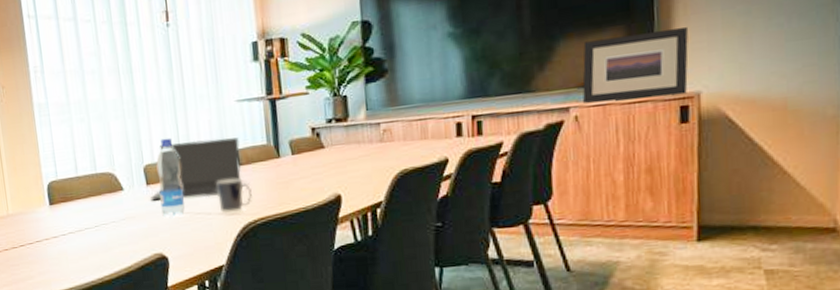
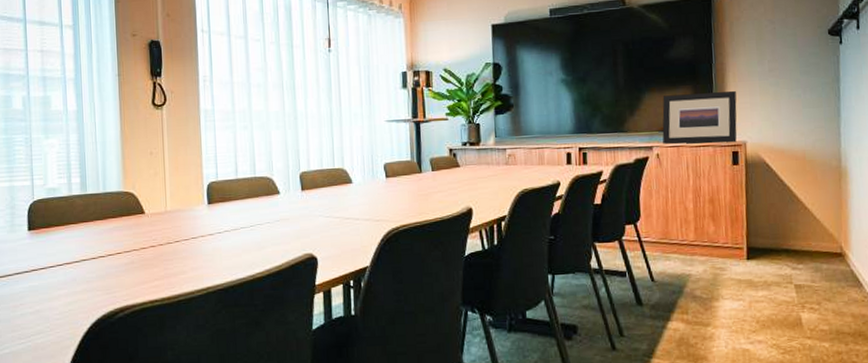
laptop: present [151,137,241,202] -> none [305,152,388,206]
bottle: present [156,137,185,218] -> none [311,149,336,222]
mug: present [216,178,252,214] -> none [365,188,396,220]

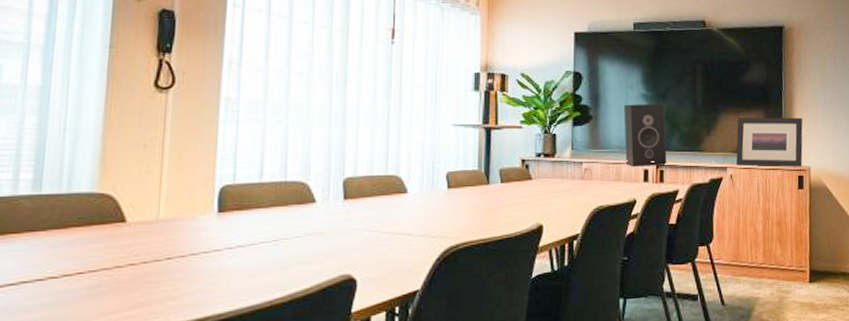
speaker: none [543,87,590,152] -> present [623,103,667,168]

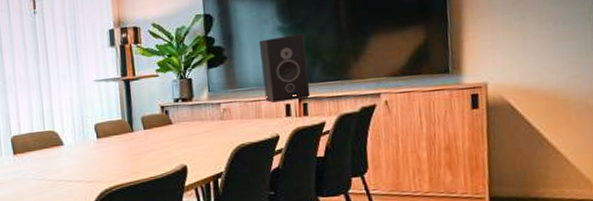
picture frame: present [736,118,803,167] -> none [390,28,477,90]

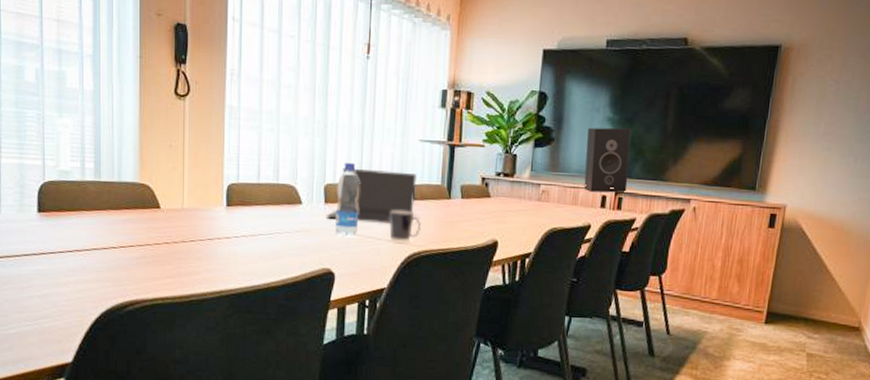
laptop: none [17,113,99,169] -> present [327,169,417,224]
bottle: none [22,112,48,185] -> present [335,162,360,238]
mug: none [76,149,109,181] -> present [389,209,421,243]

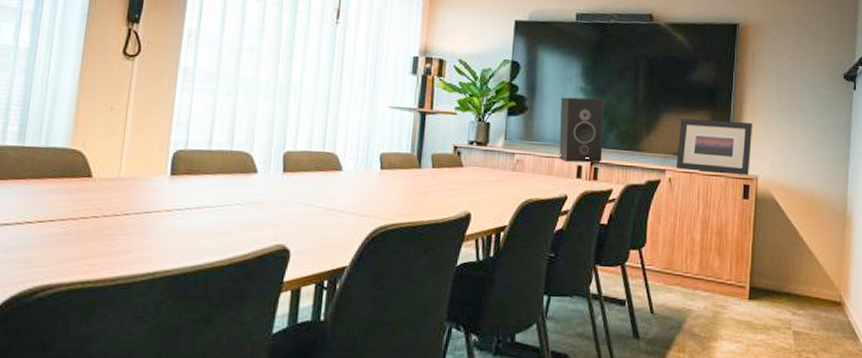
laptop: present [327,169,417,224] -> none [284,135,385,195]
bottle: present [335,162,360,238] -> none [293,128,324,211]
mug: present [389,209,421,243] -> none [353,179,388,215]
picture frame: none [702,147,786,205] -> present [676,118,752,176]

